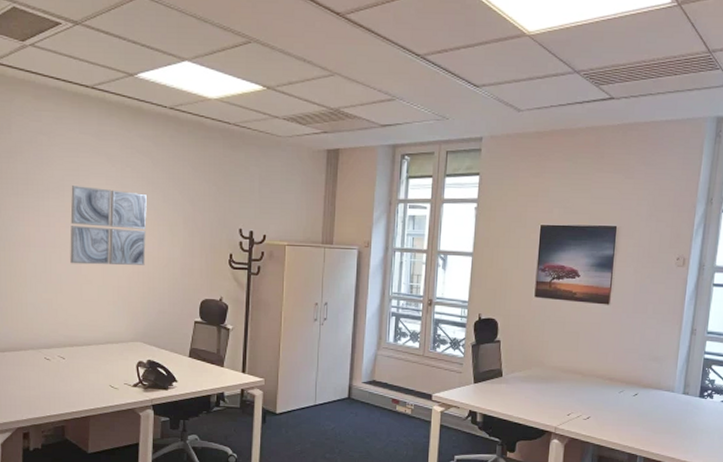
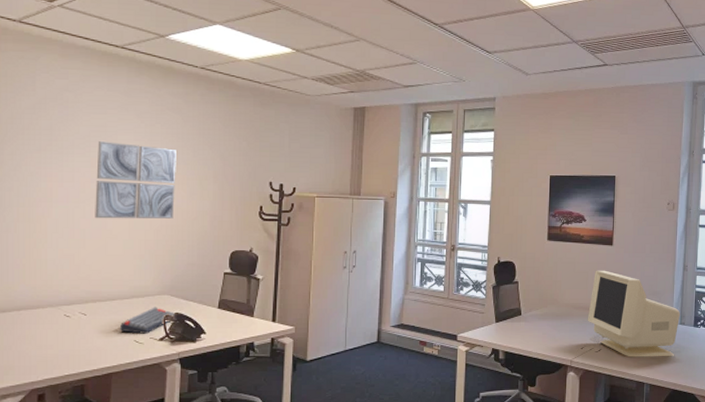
keyboard: none [95,353,148,380] -> present [119,307,176,334]
monitor: none [577,331,685,429] -> present [588,270,681,357]

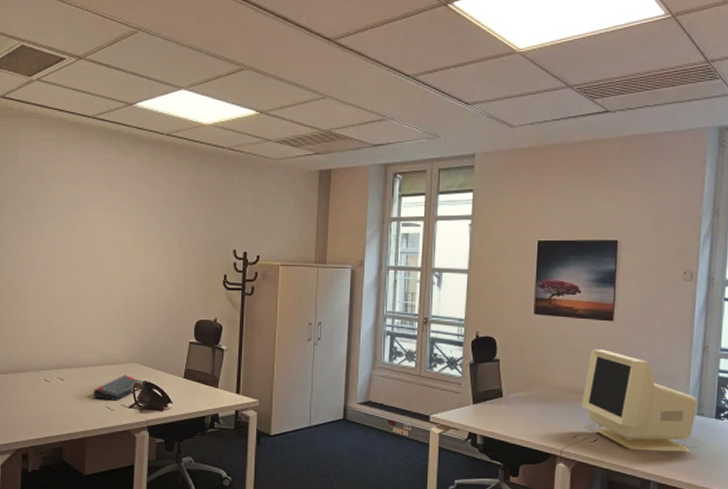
wall art: present [95,141,176,219] -> none [70,211,144,288]

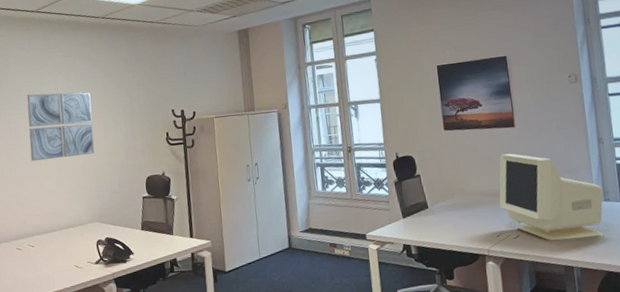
wall art: none [70,211,144,288] -> present [26,92,95,162]
keyboard: present [93,374,144,401] -> none [61,233,107,260]

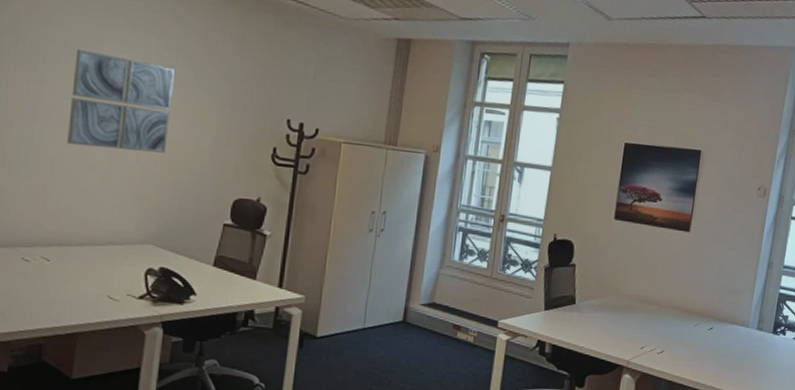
monitor: present [499,153,604,241] -> none [652,259,759,366]

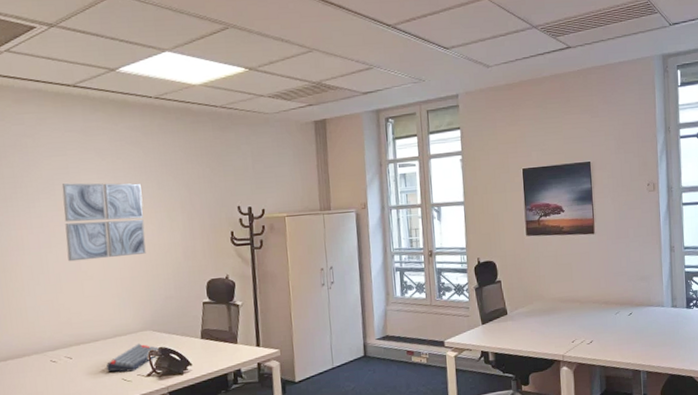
keyboard: none [89,257,161,290] -> present [106,343,160,373]

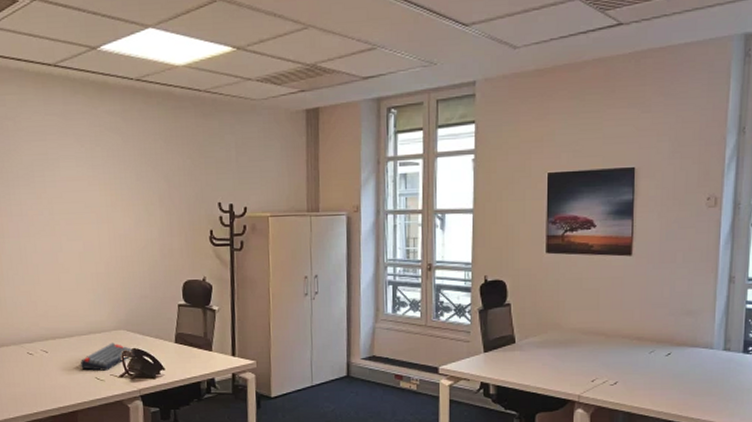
wall art: present [62,183,146,262] -> none [41,170,122,253]

